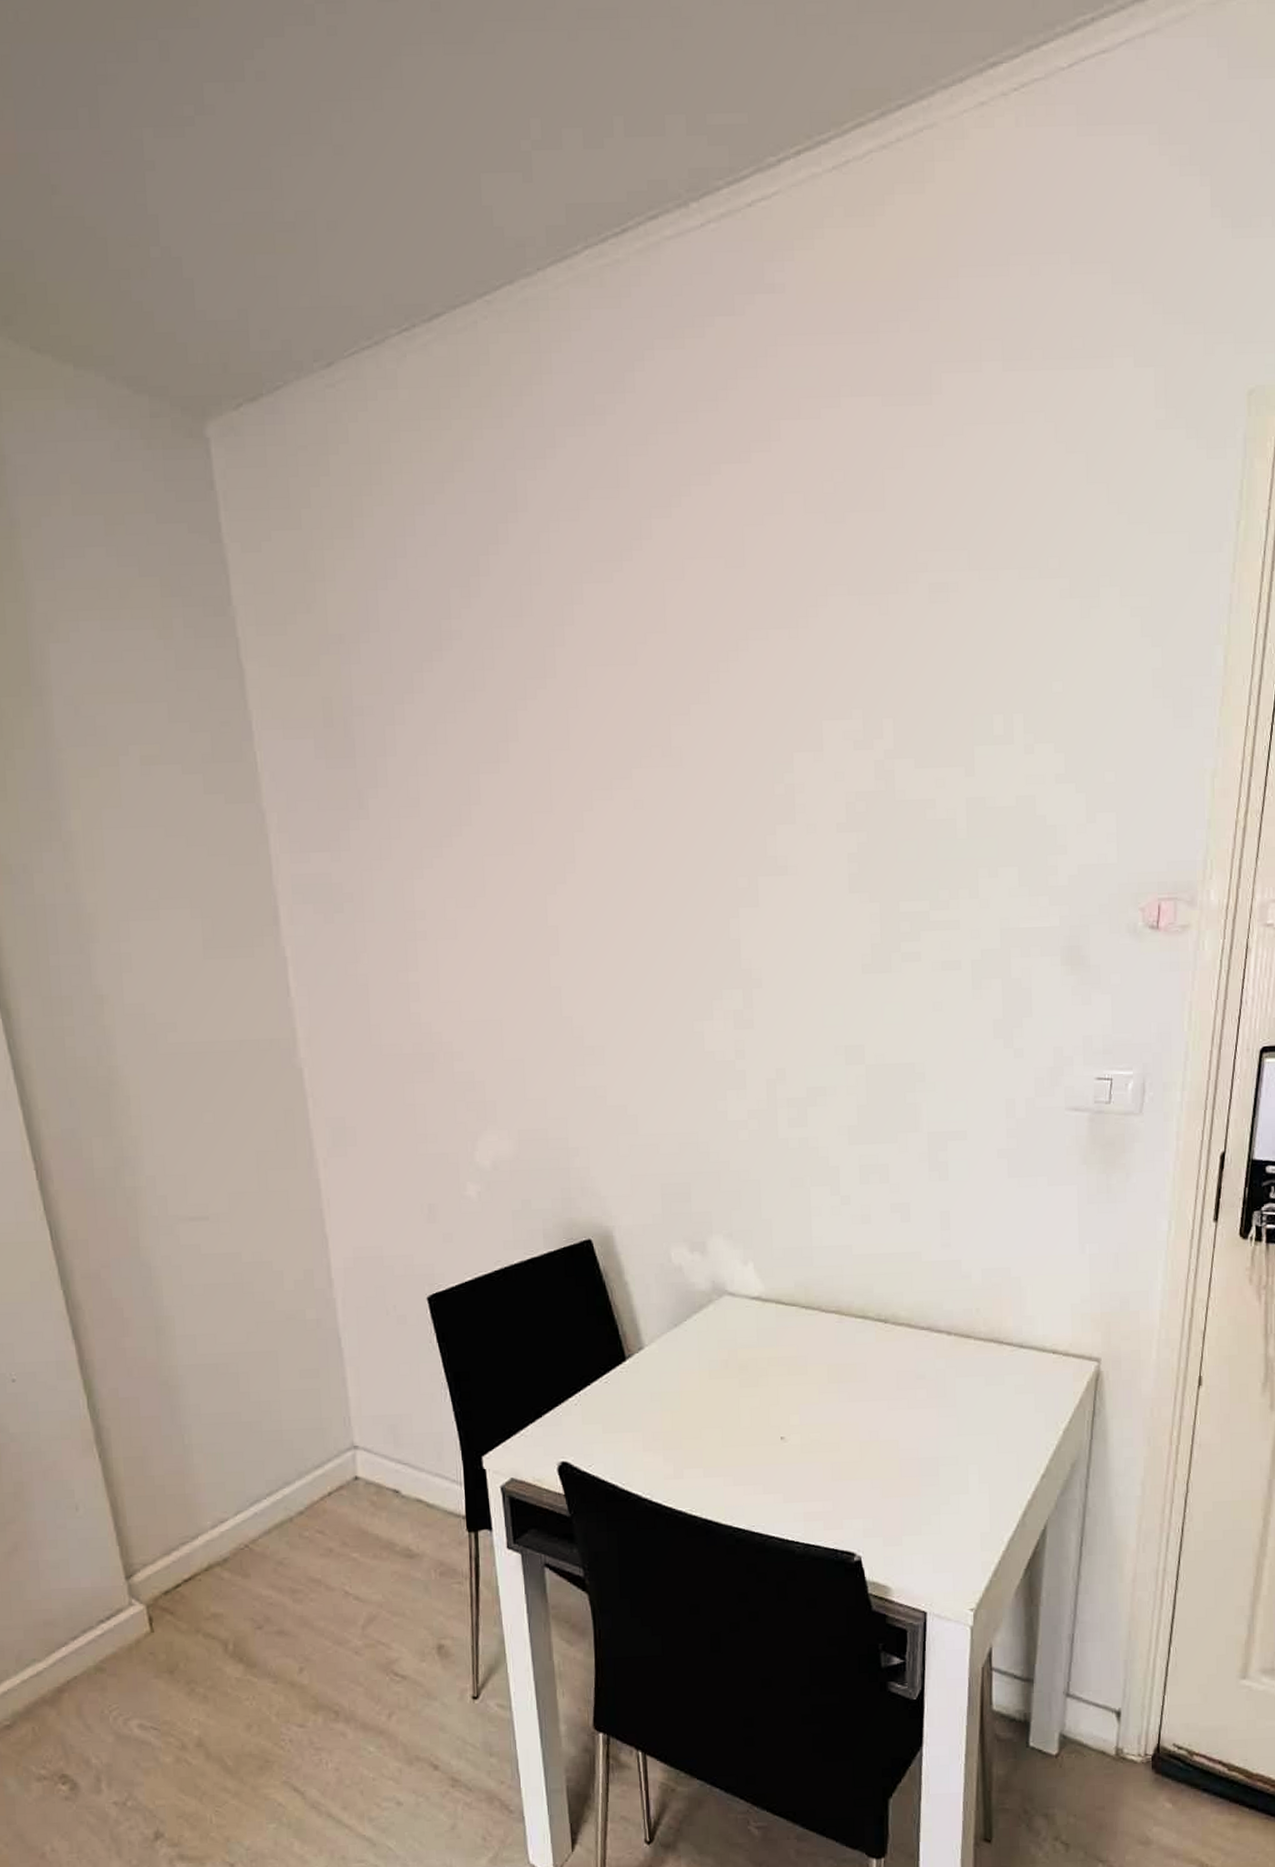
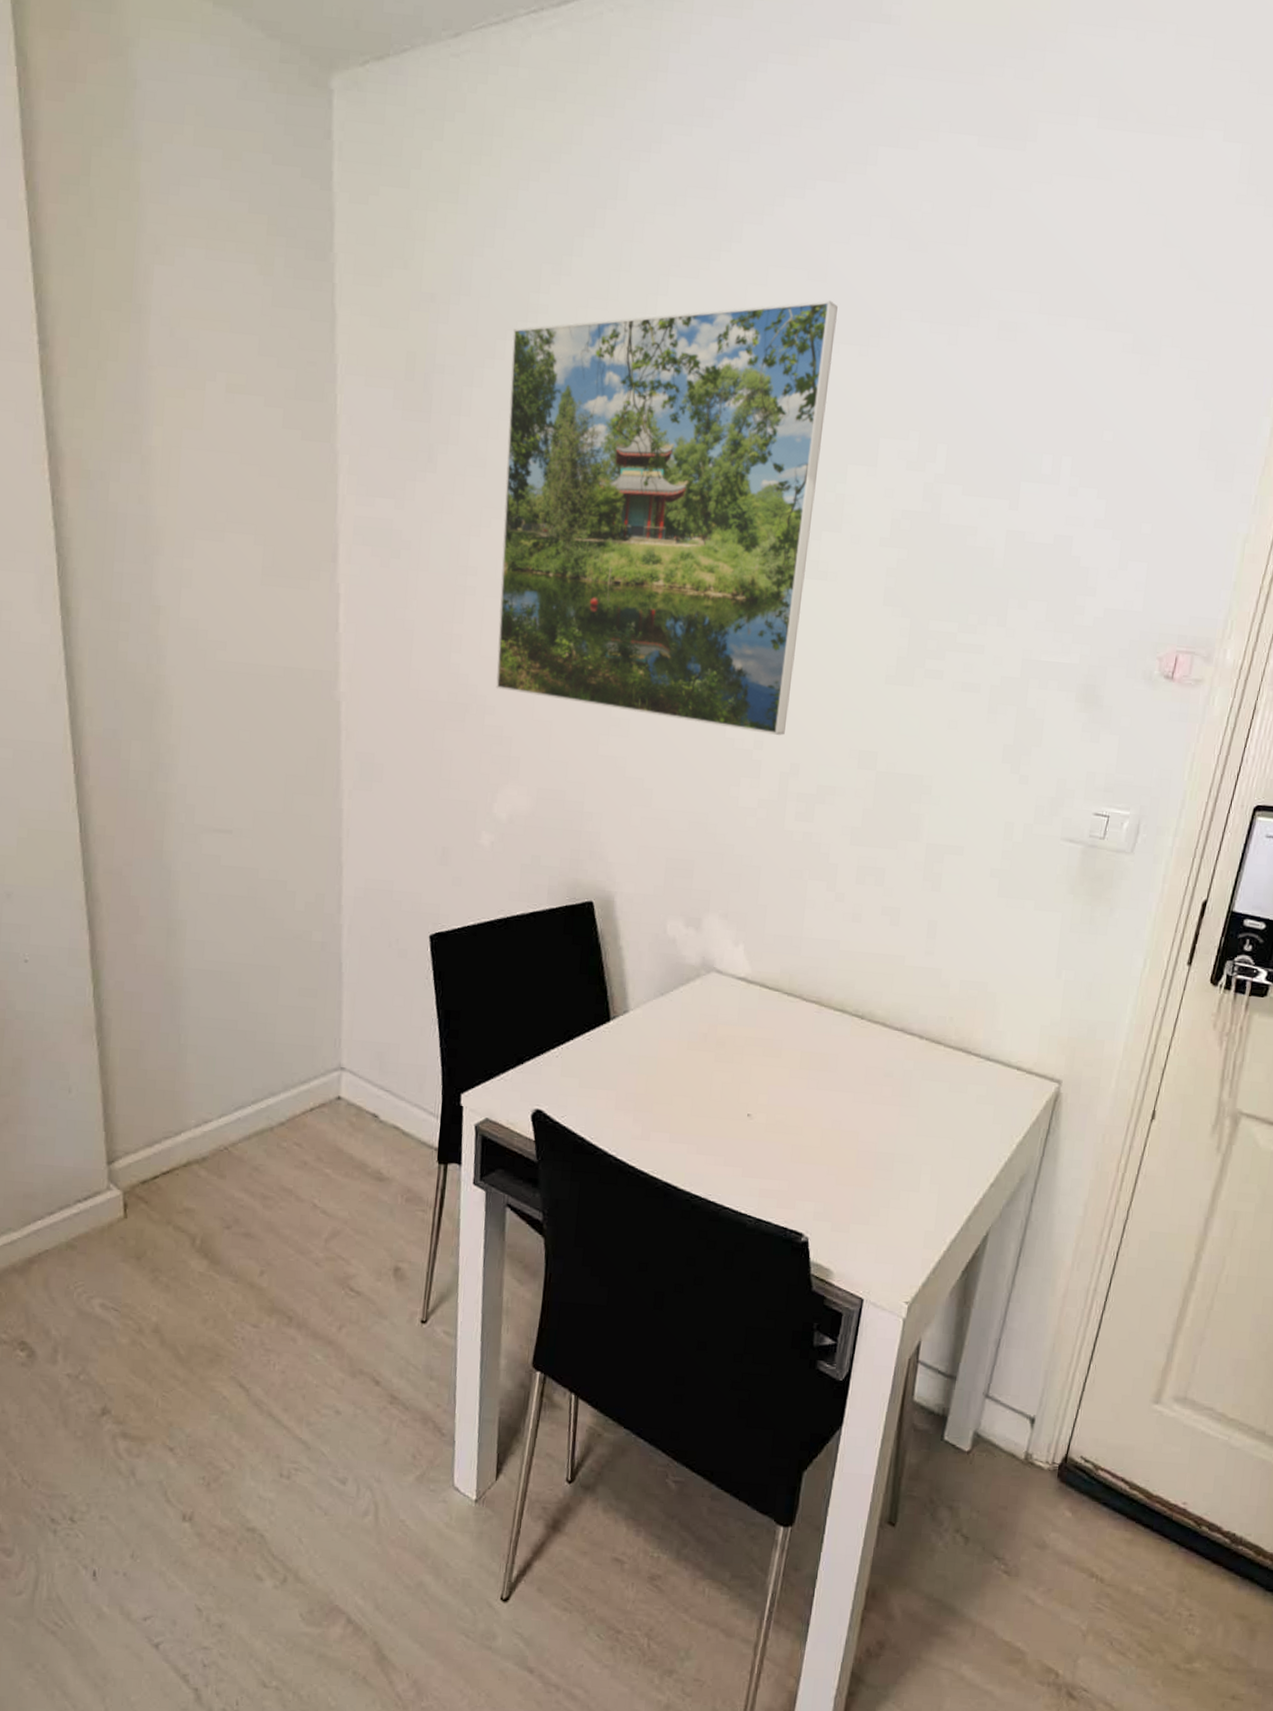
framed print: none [429,586,766,1042] -> present [496,300,838,735]

